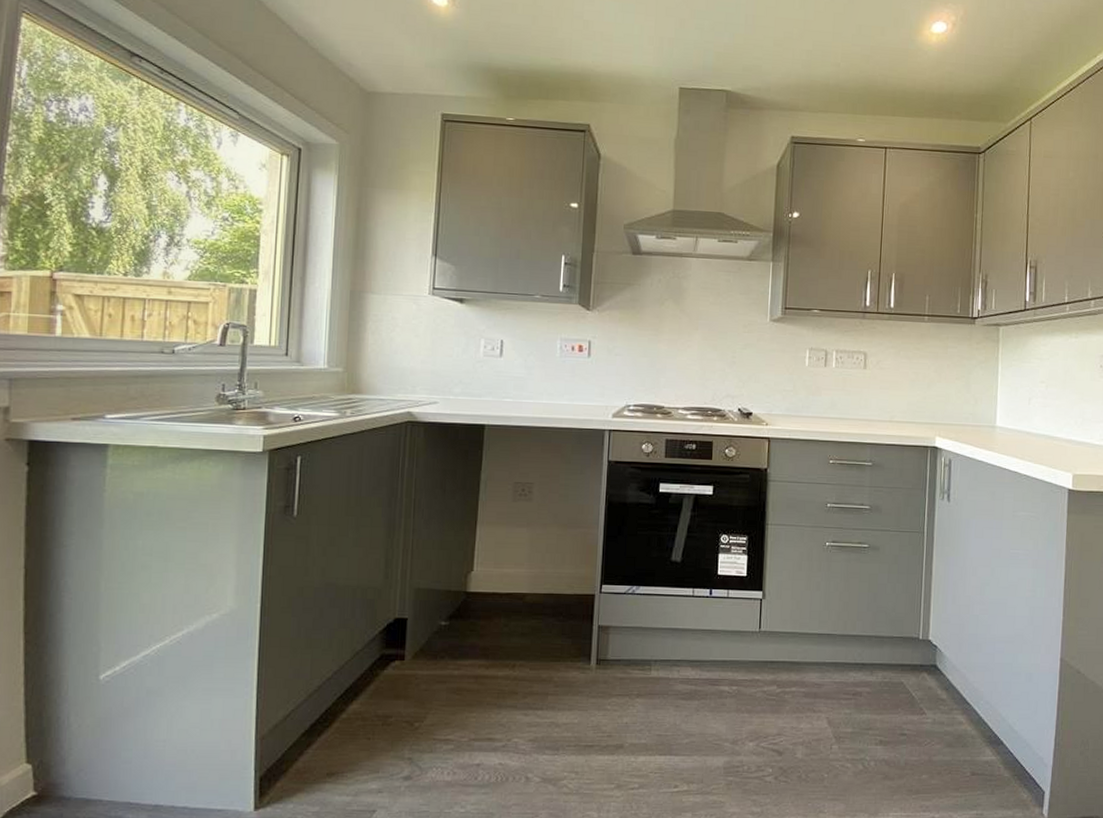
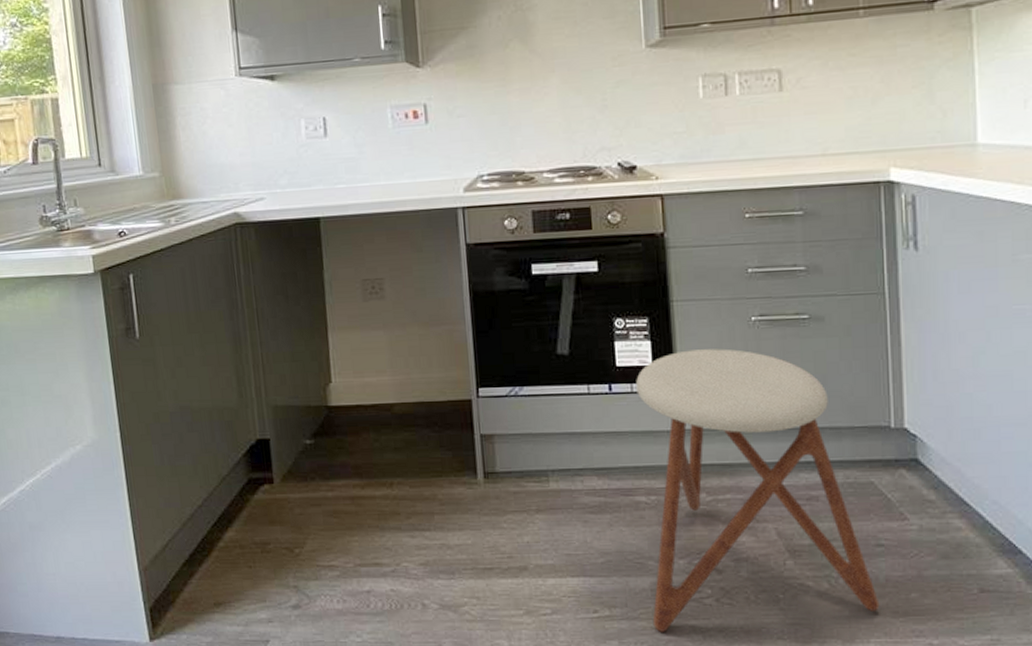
stool: none [723,565,899,806] -> present [636,348,880,632]

